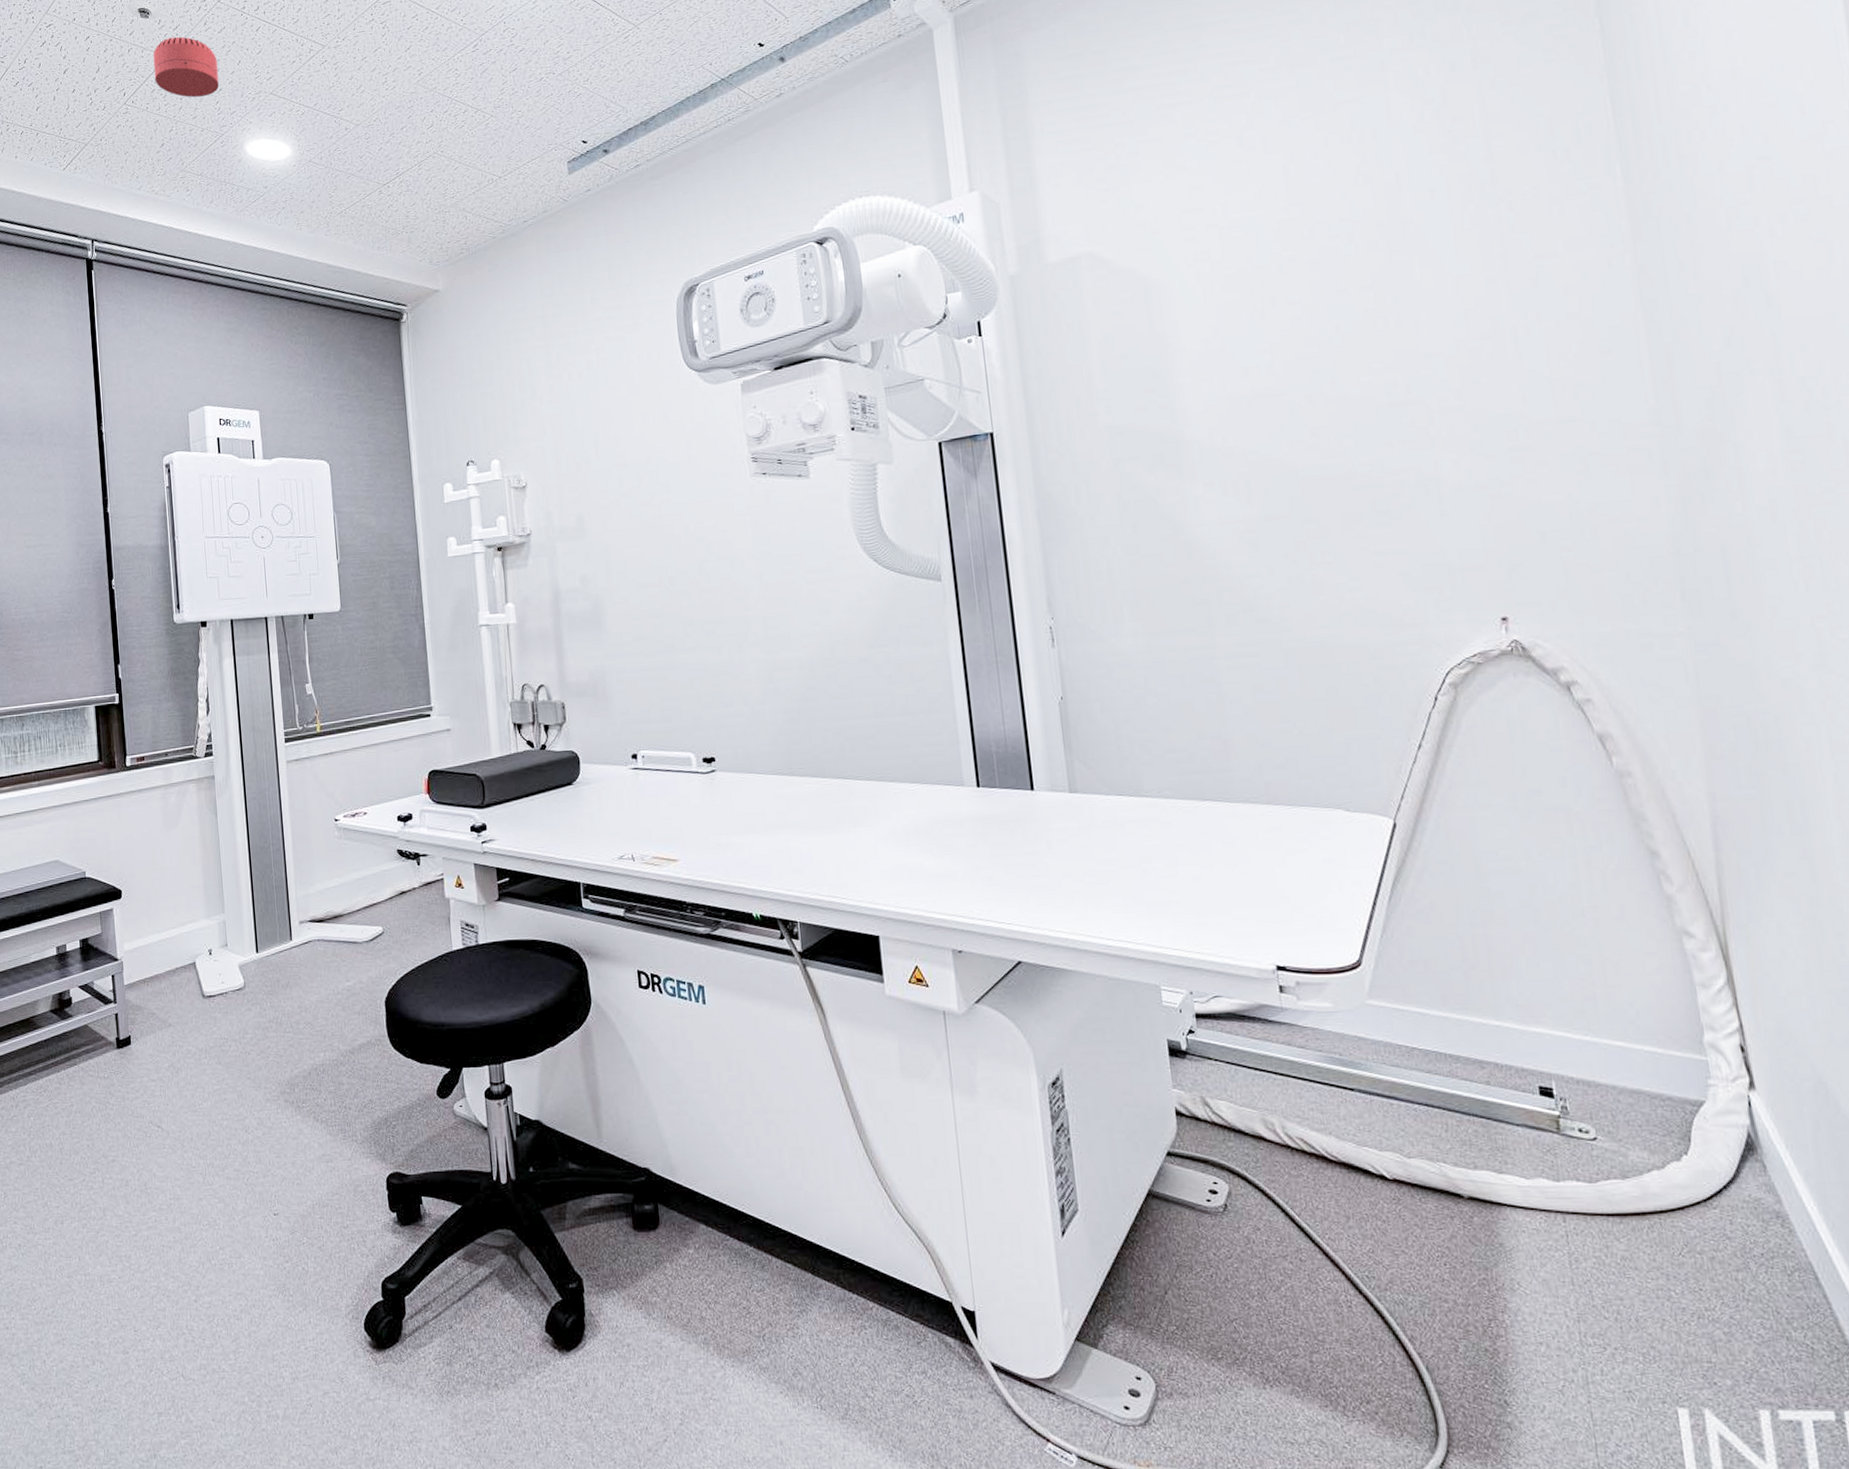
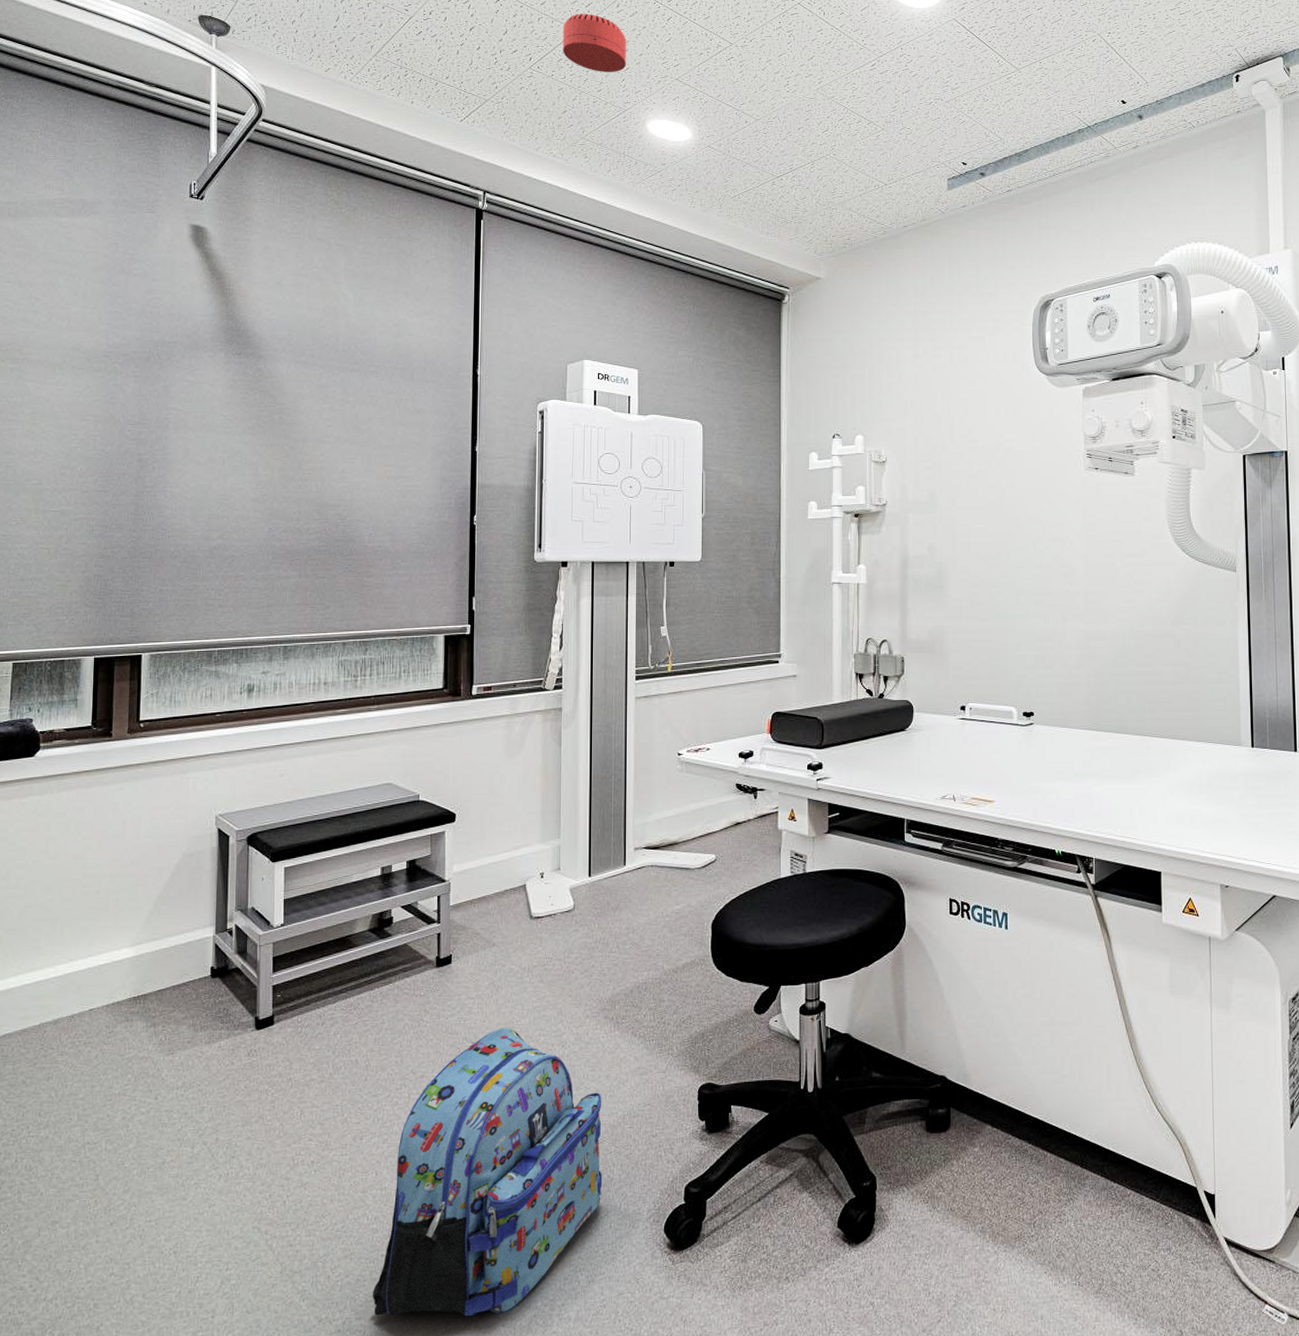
backpack: none [86,1111,298,1409] -> present [373,1028,603,1317]

